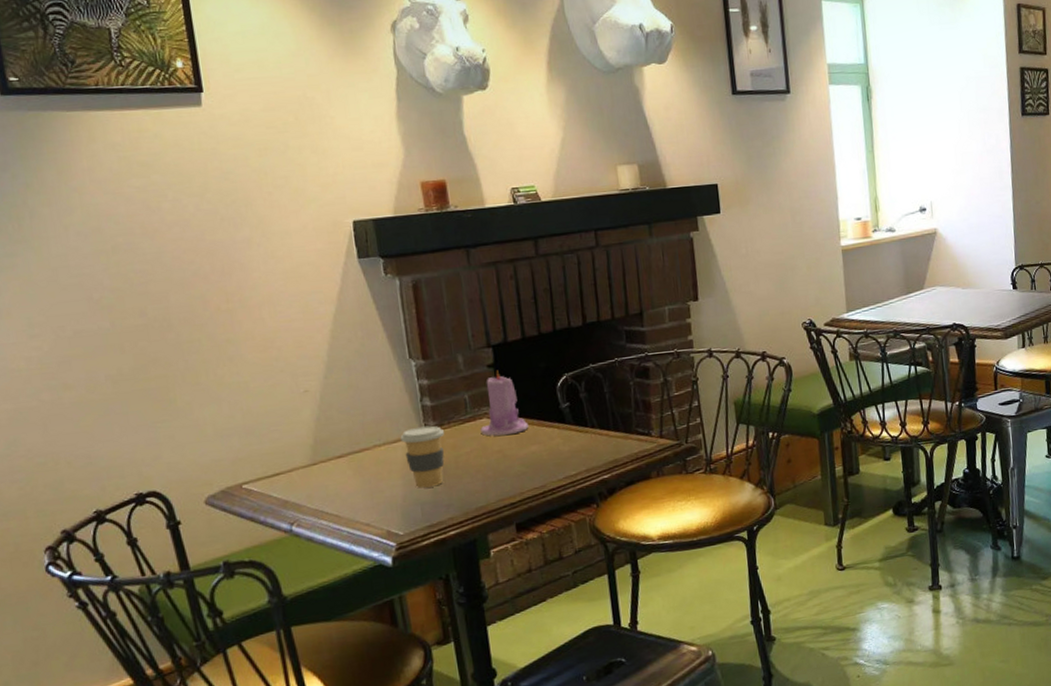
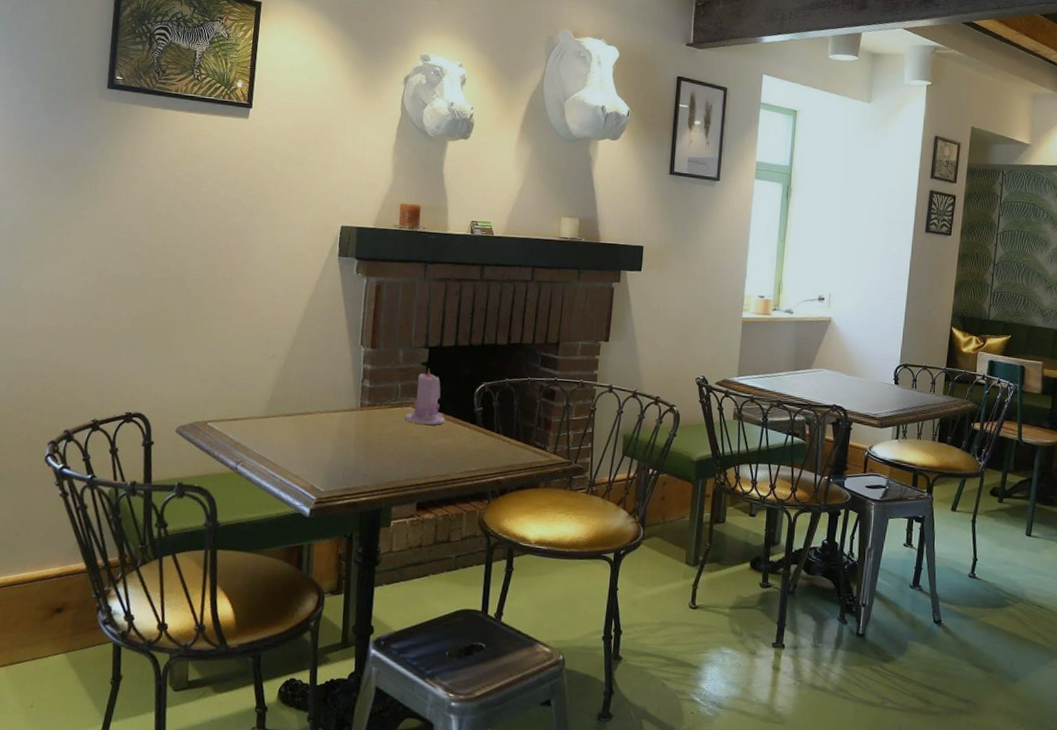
coffee cup: present [400,425,445,488] -> none [339,403,375,456]

